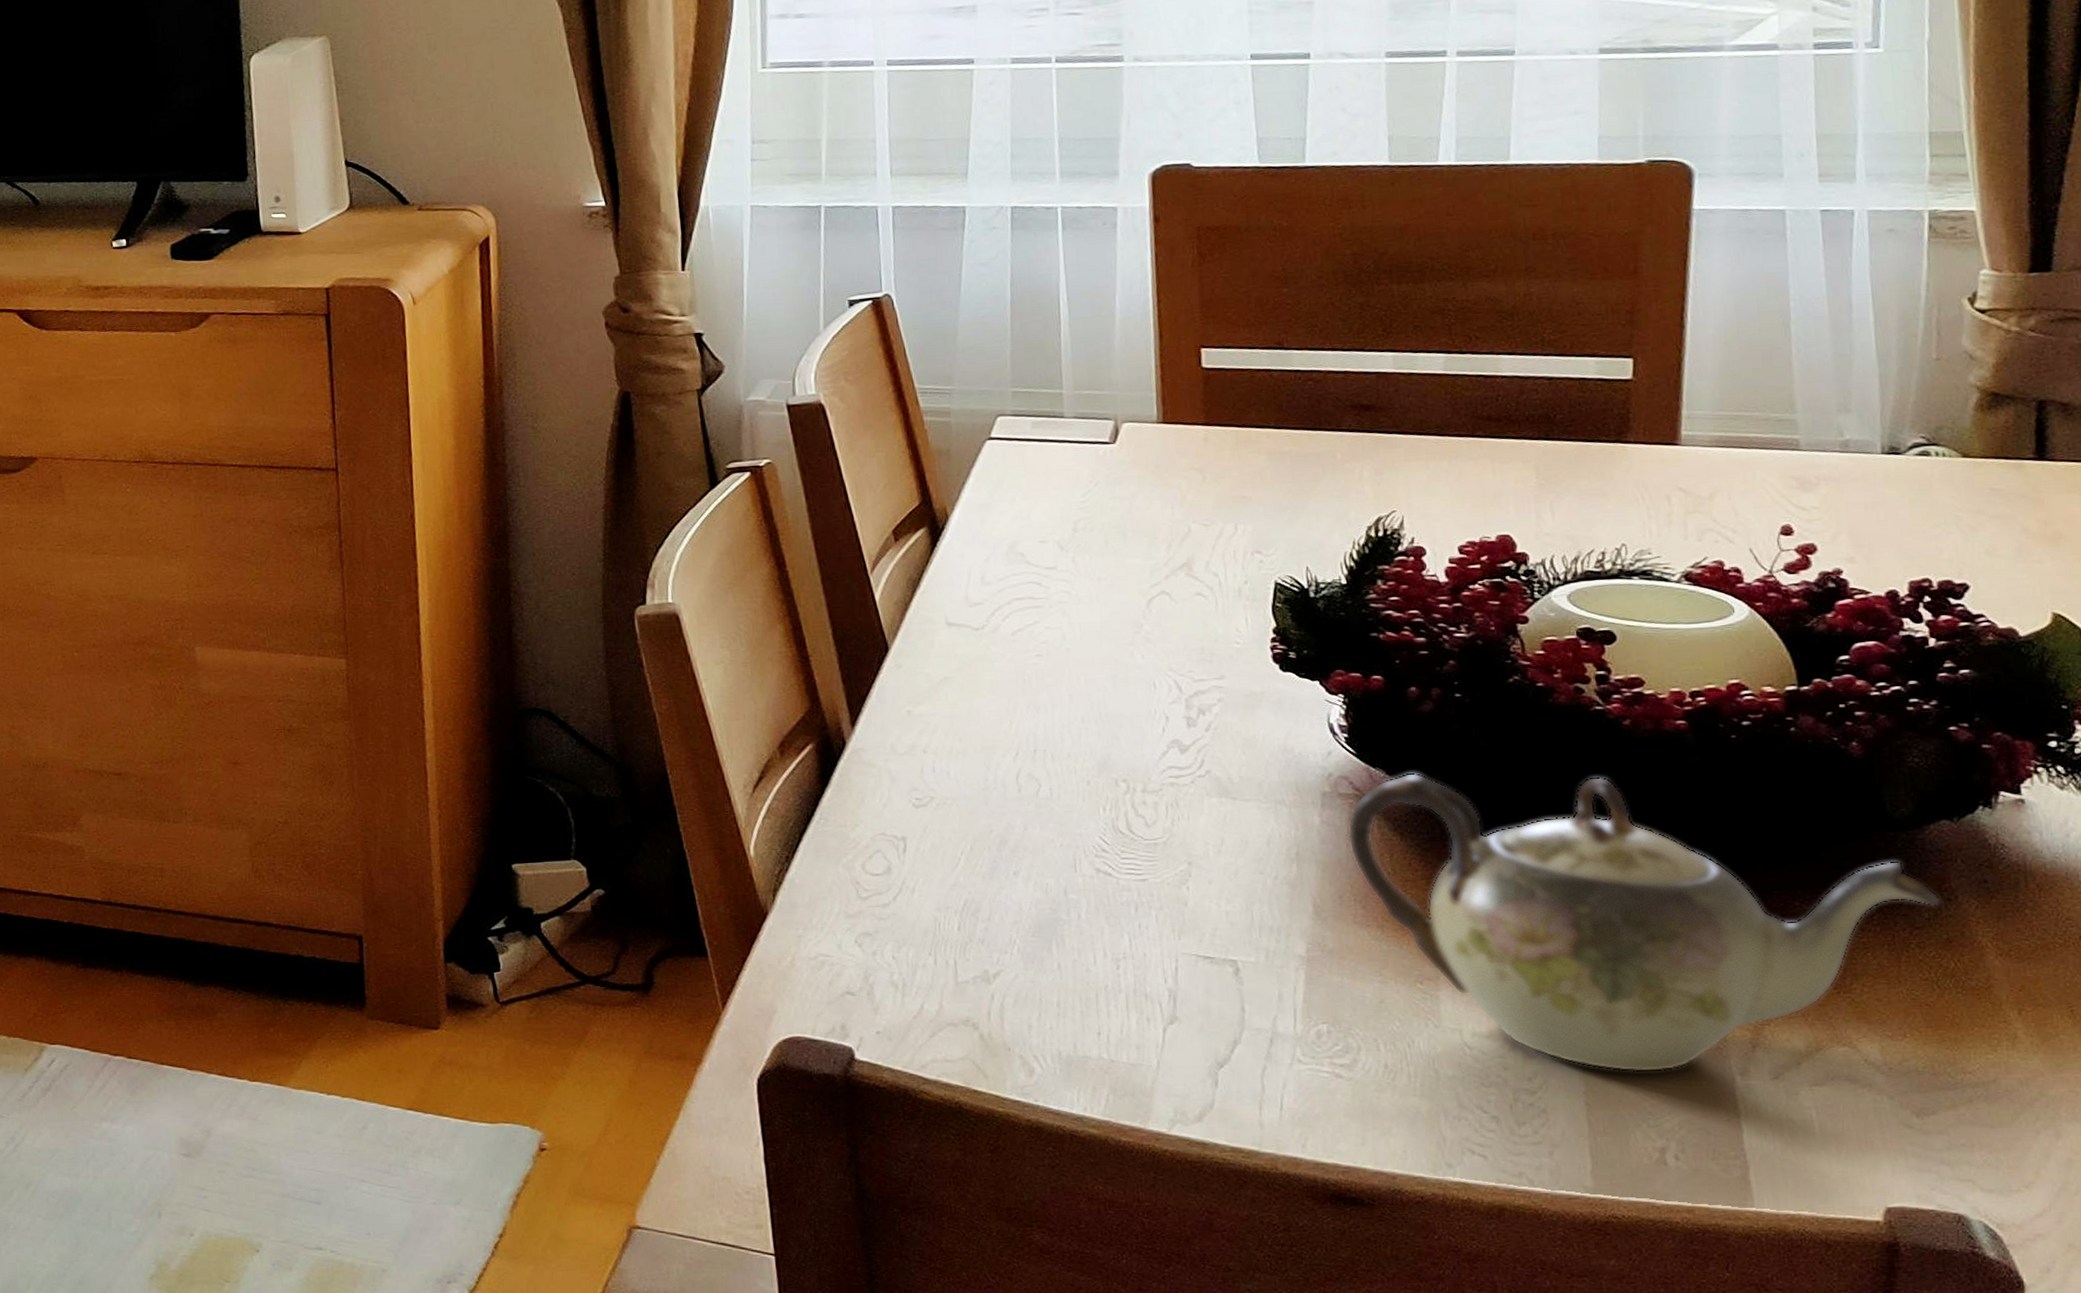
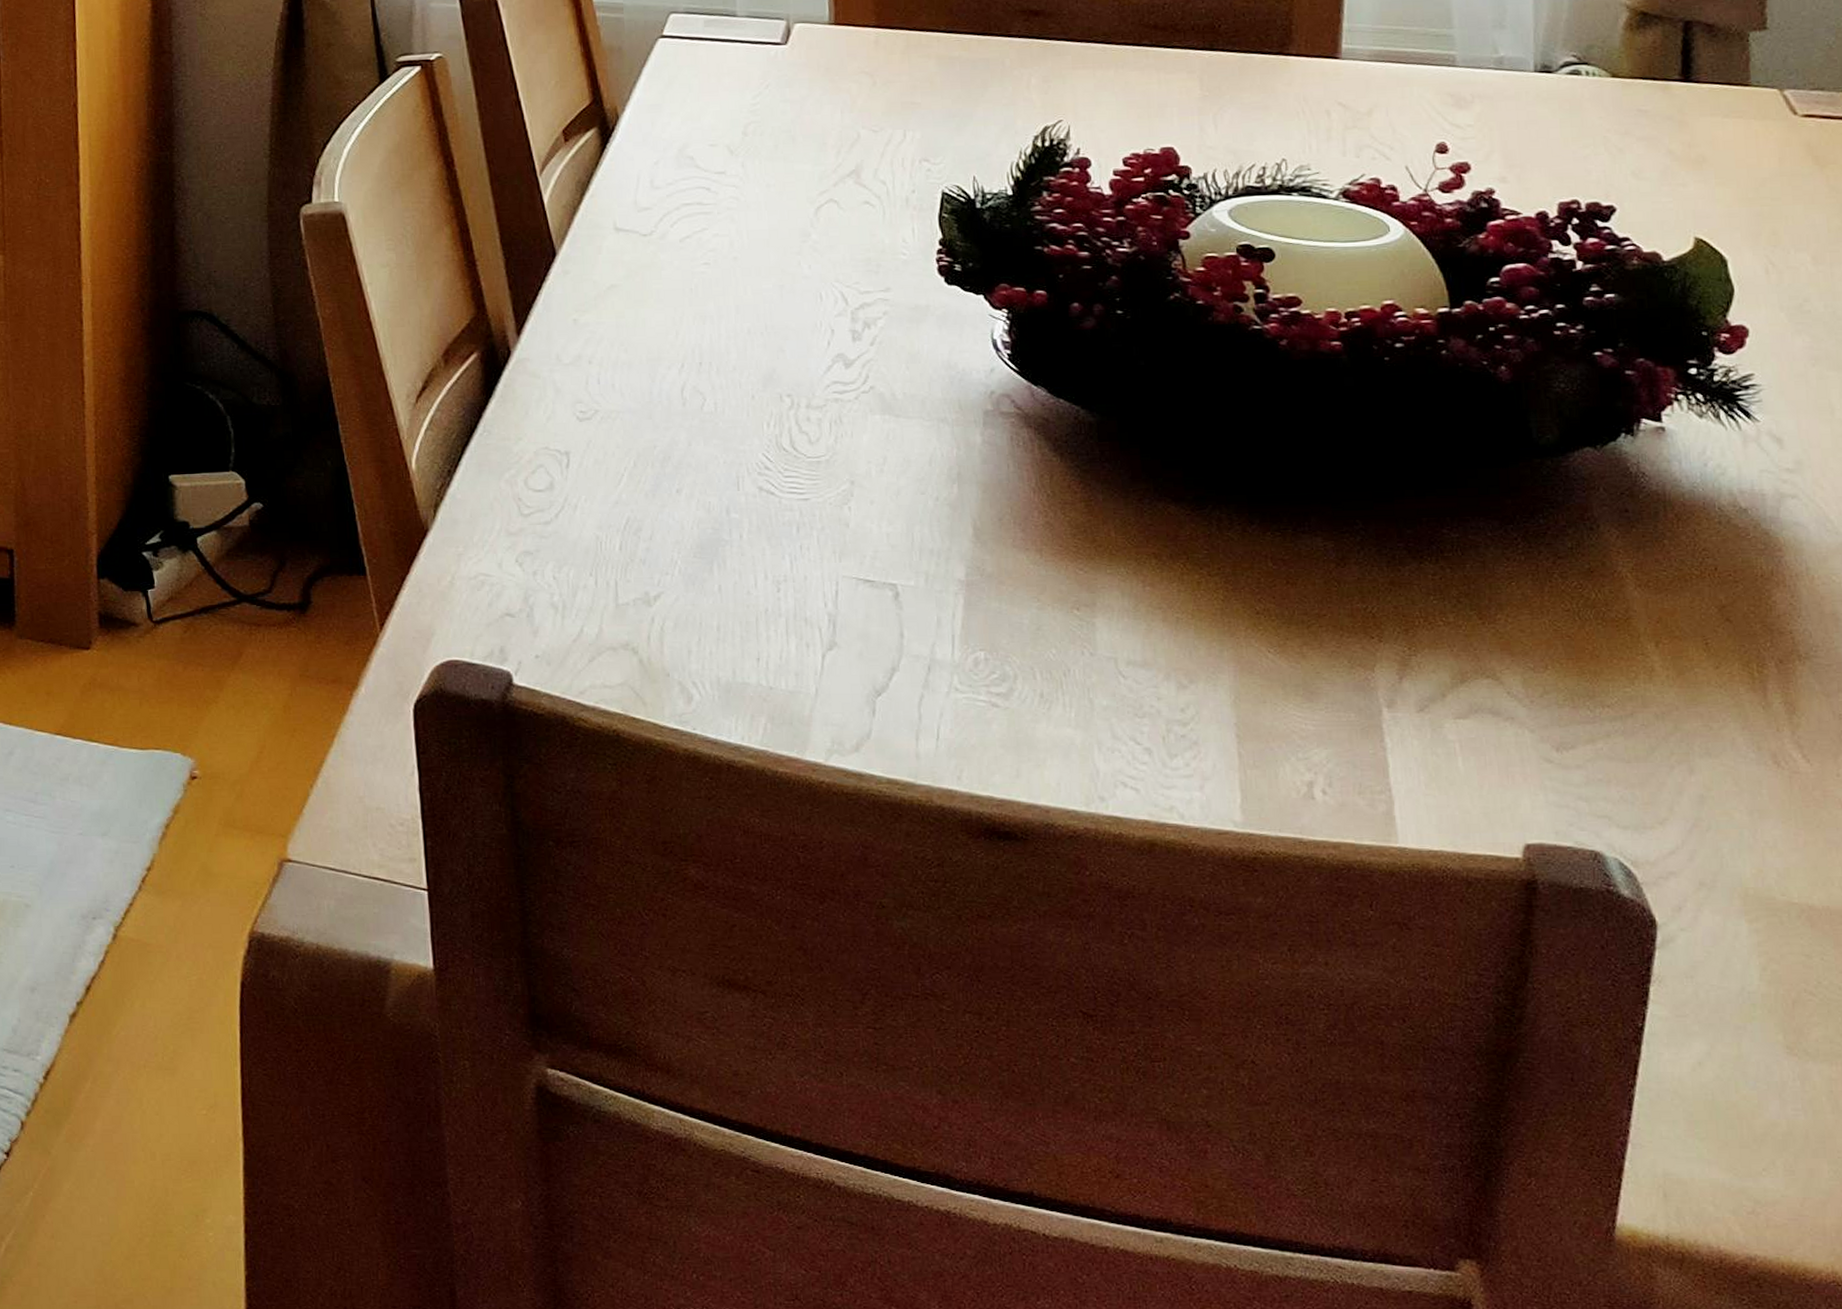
teapot: present [1347,772,1942,1073] -> none [1008,391,1584,704]

